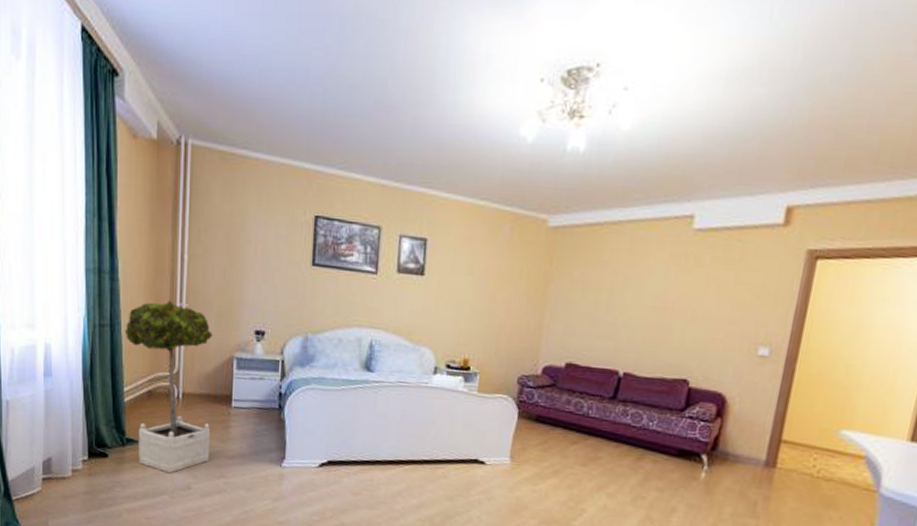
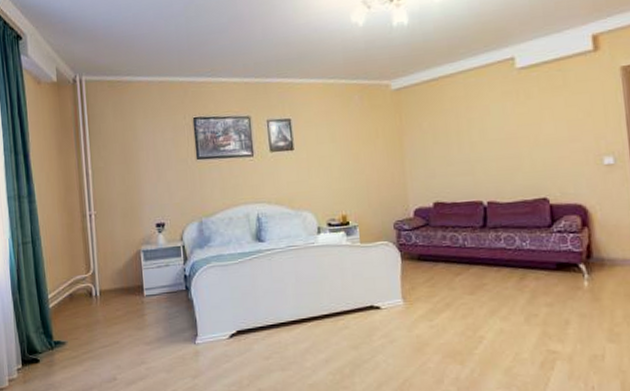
potted tree: present [124,300,213,474] -> none [44,211,130,368]

